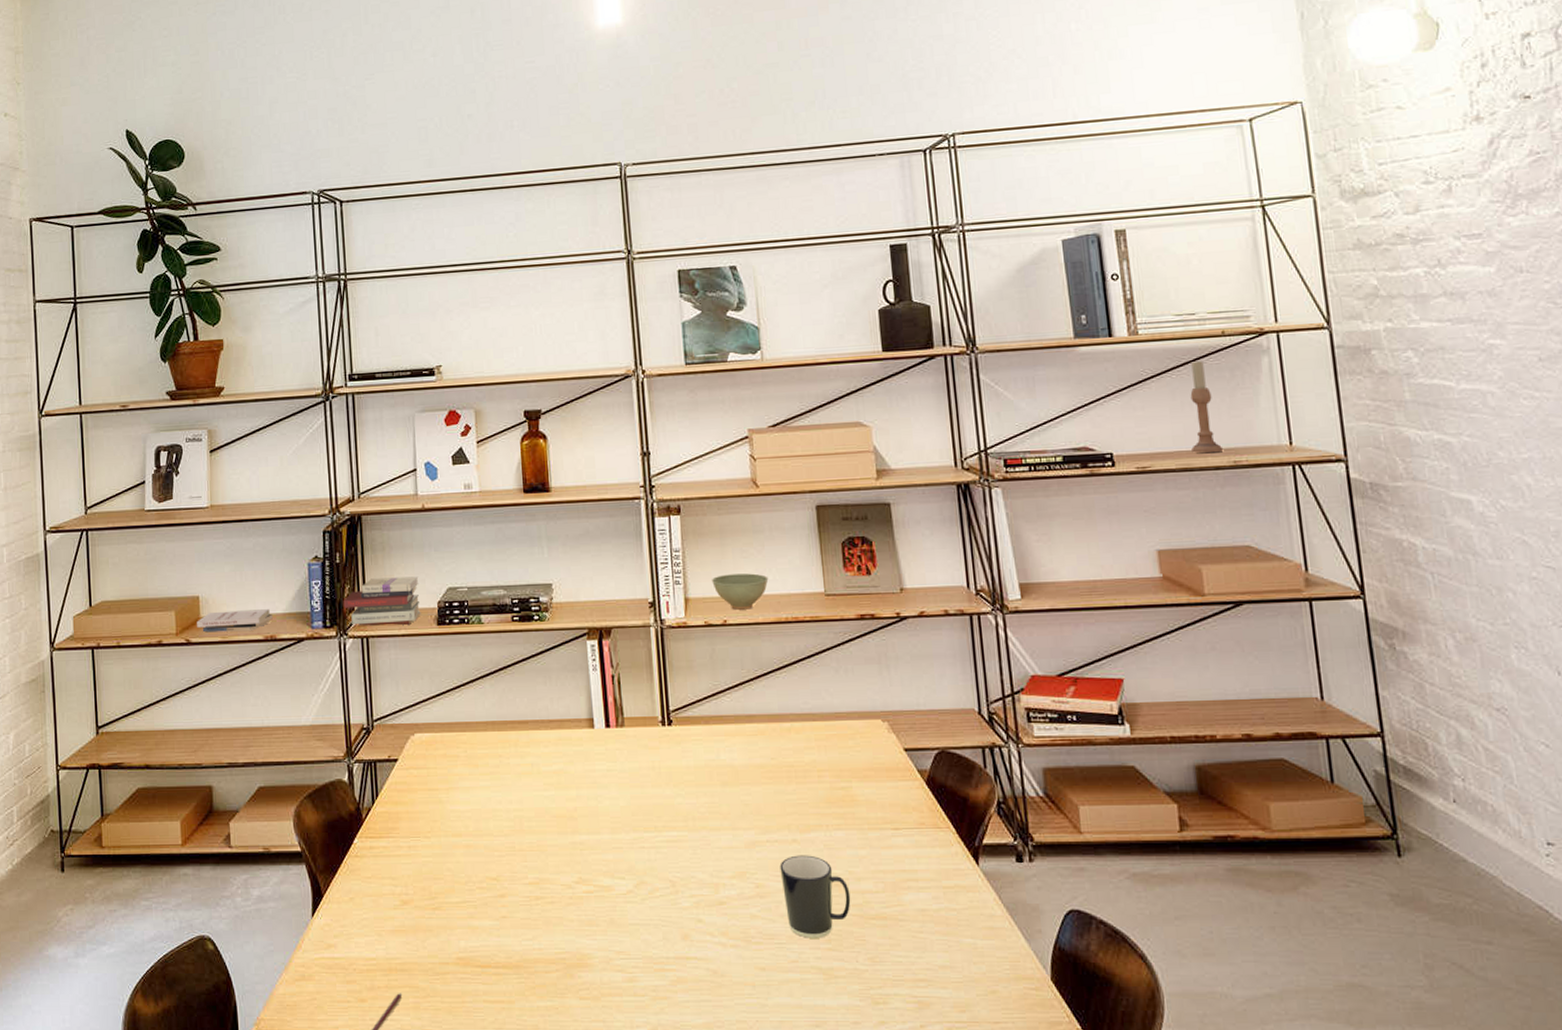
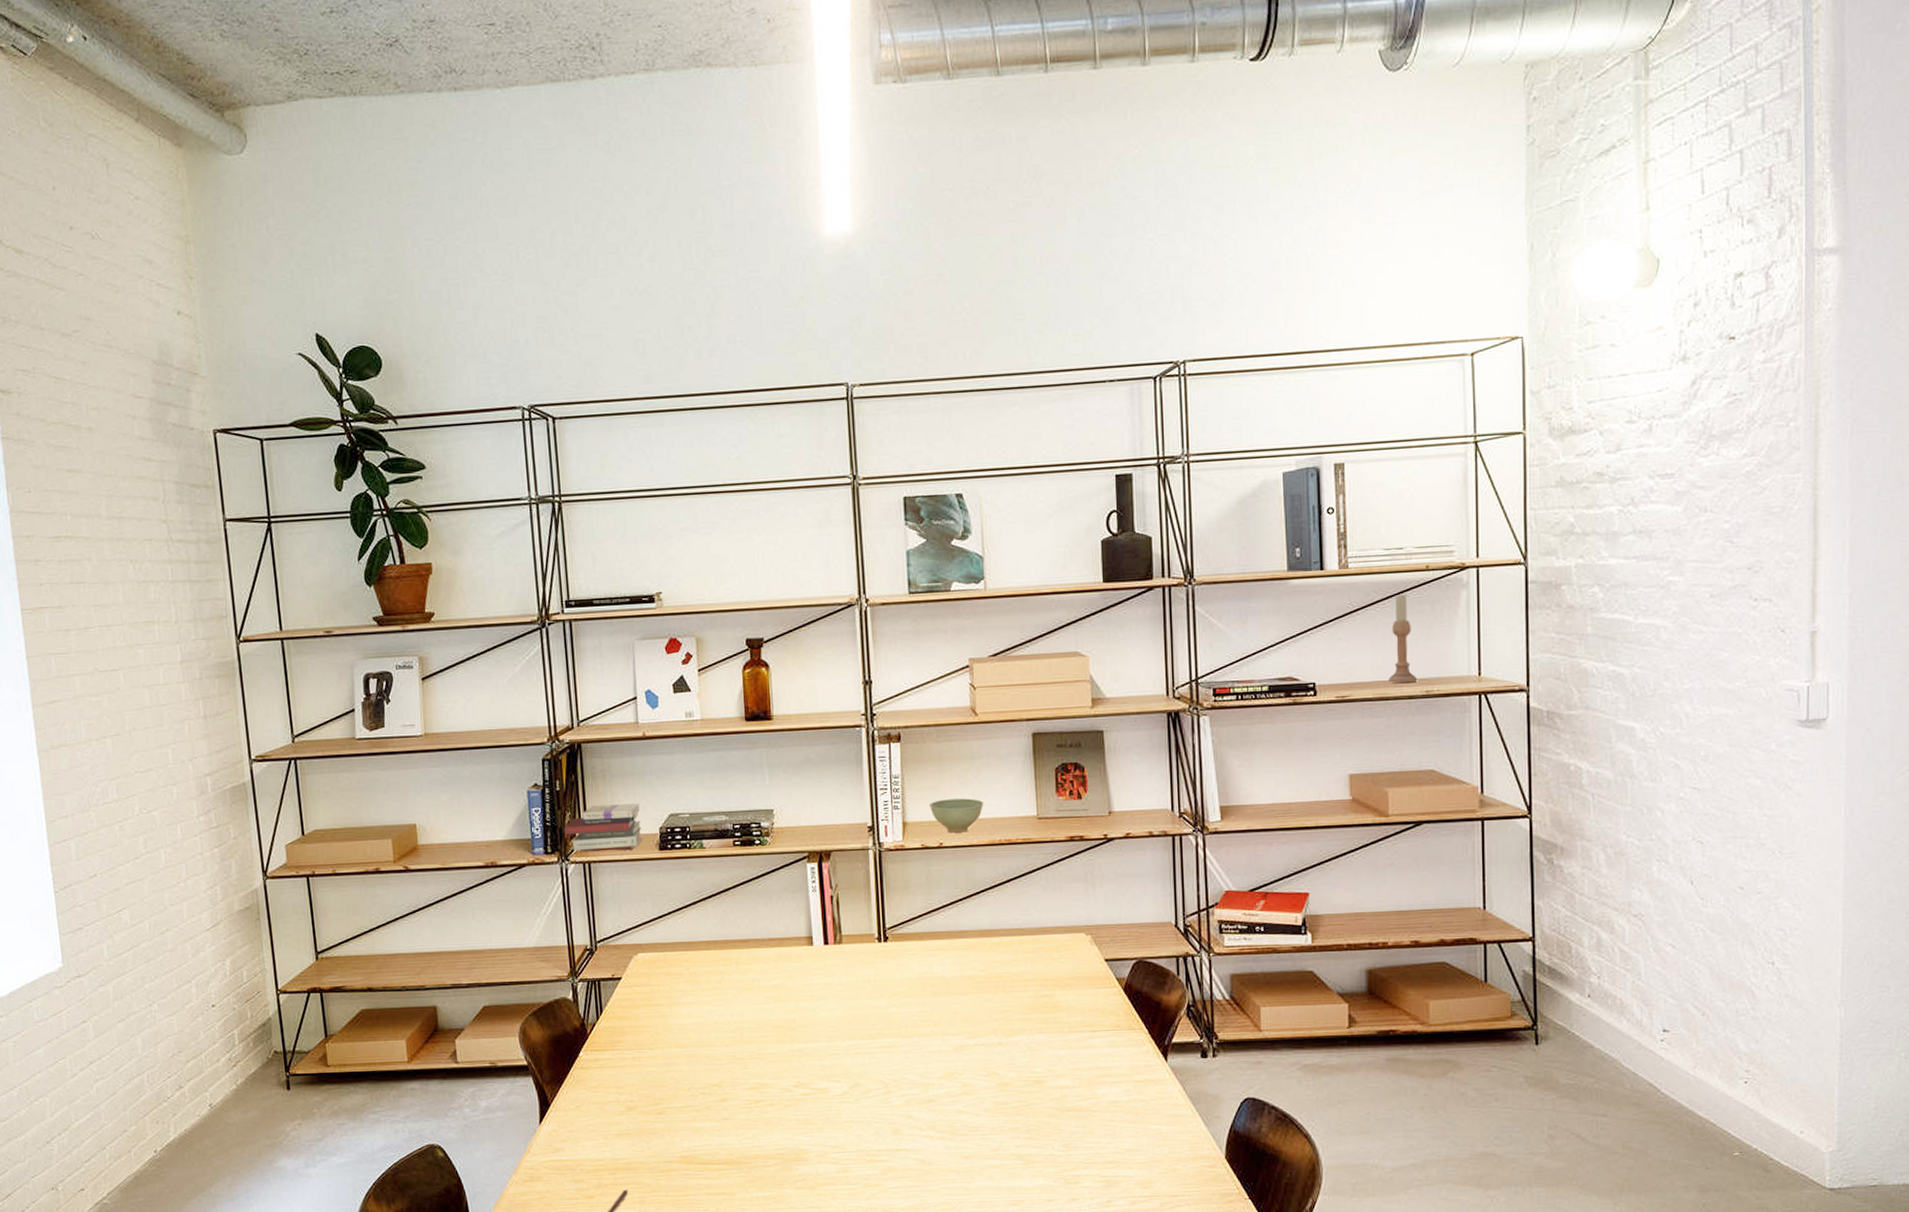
books: present [197,609,273,633] -> none [415,836,493,860]
mug: present [779,855,851,938] -> none [985,1056,1050,1129]

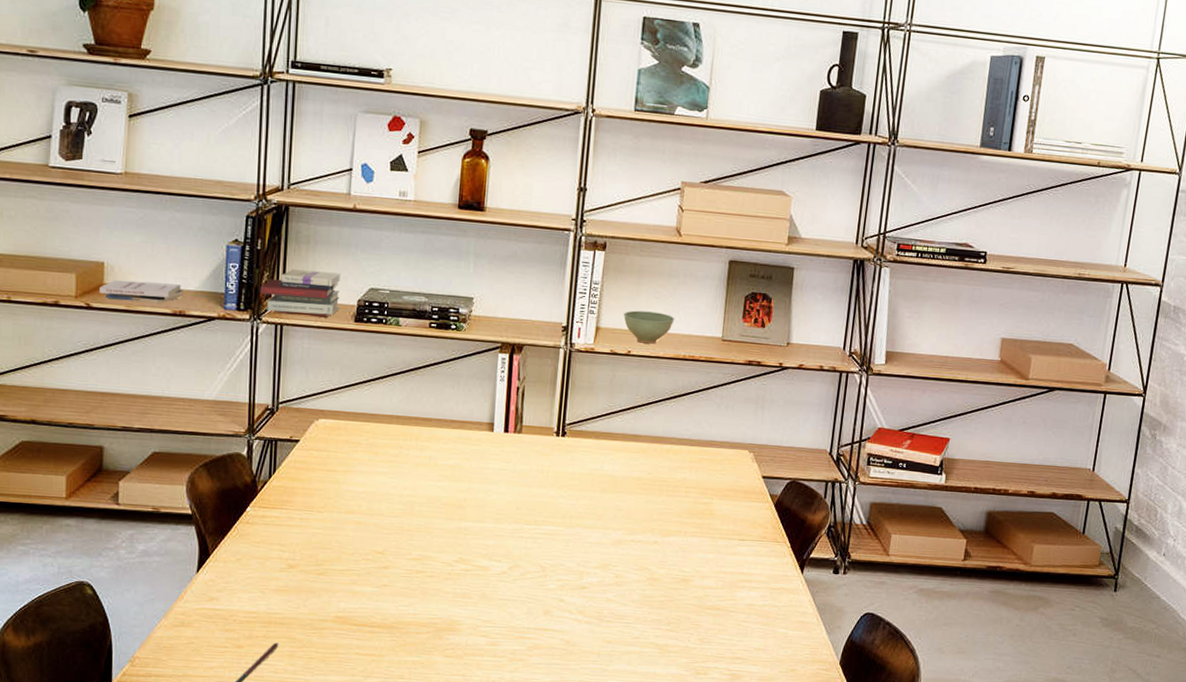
books: none [415,836,493,860] -> present [99,280,183,305]
candlestick: present [1388,594,1418,684] -> none [1049,184,1077,265]

